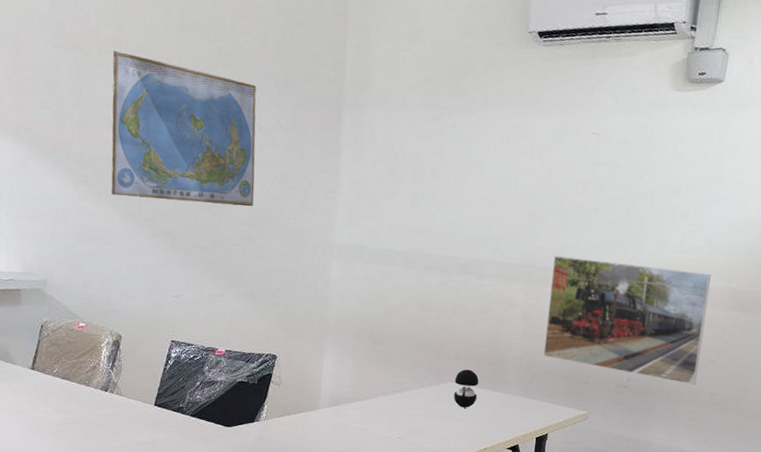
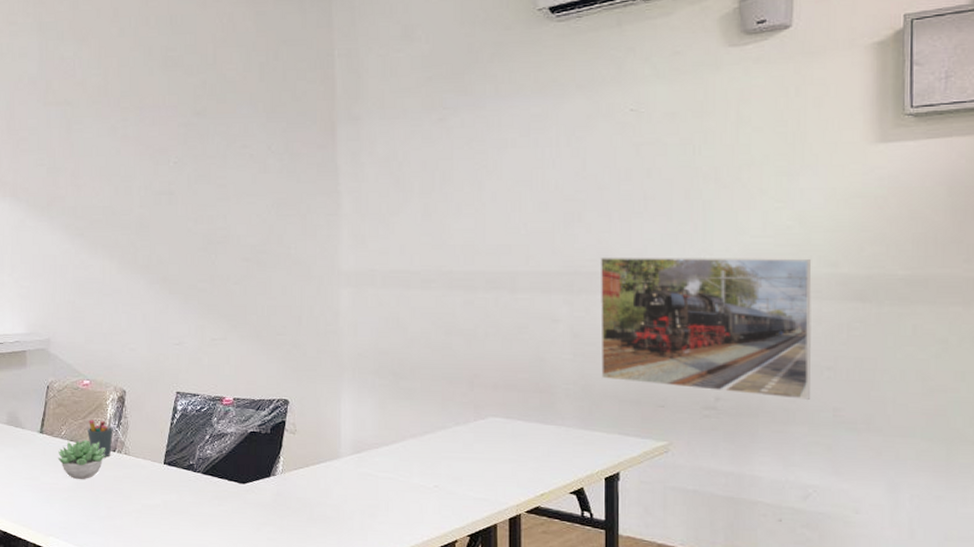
succulent plant: none [48,378,97,416] -> present [57,440,105,480]
pen holder: none [80,357,107,396] -> present [88,415,113,457]
world map: present [111,50,256,207] -> none [100,99,250,245]
speaker: present [454,369,479,408] -> none [495,400,526,447]

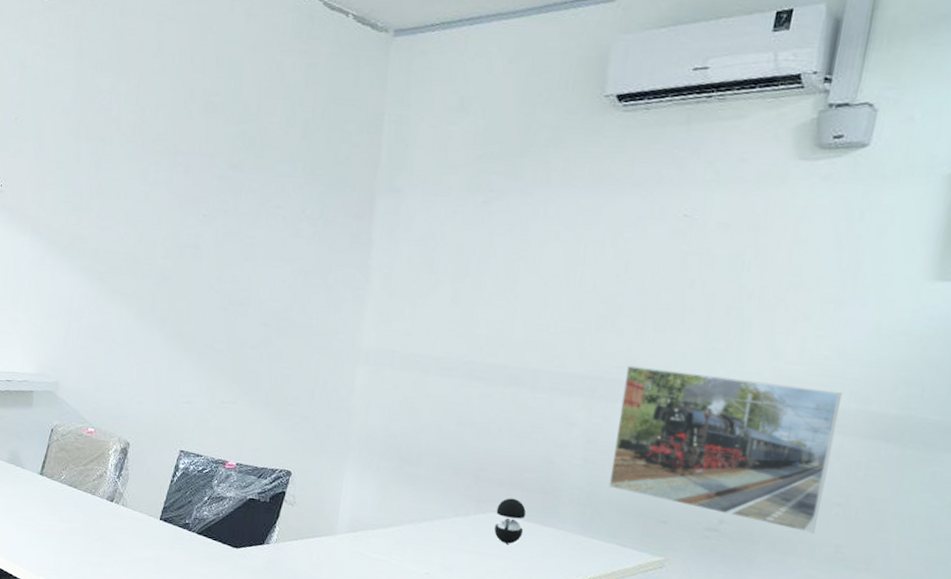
succulent plant: present [57,440,105,480] -> none [54,486,103,526]
pen holder: present [88,415,113,457] -> none [87,465,114,506]
speaker: none [495,400,526,447] -> present [494,498,527,544]

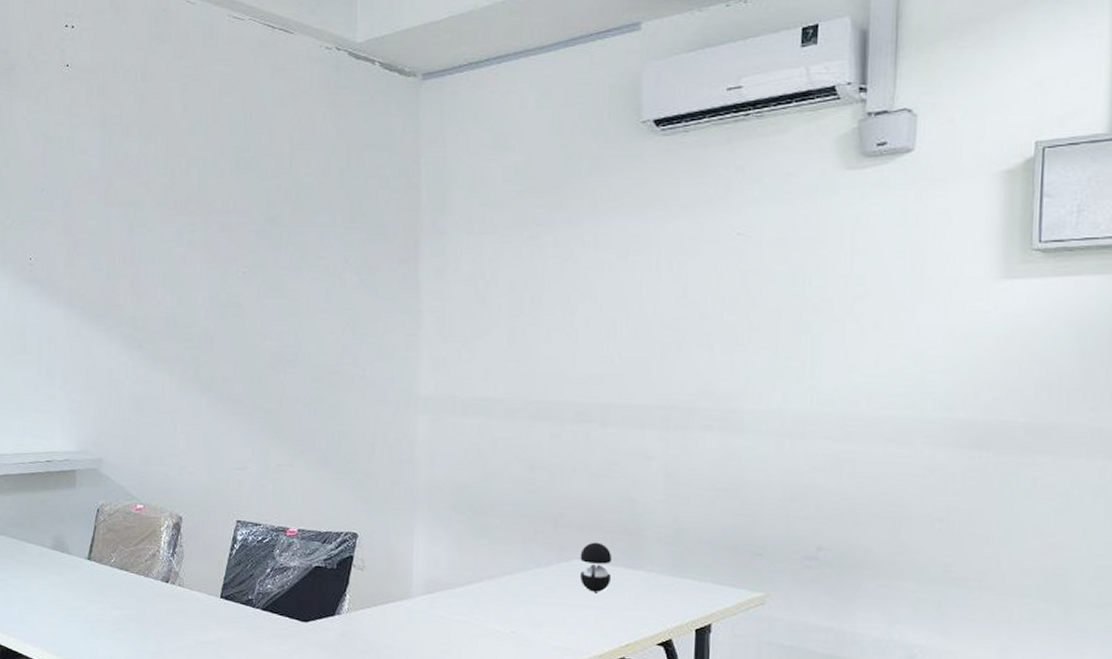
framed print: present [608,365,842,533] -> none [696,391,925,553]

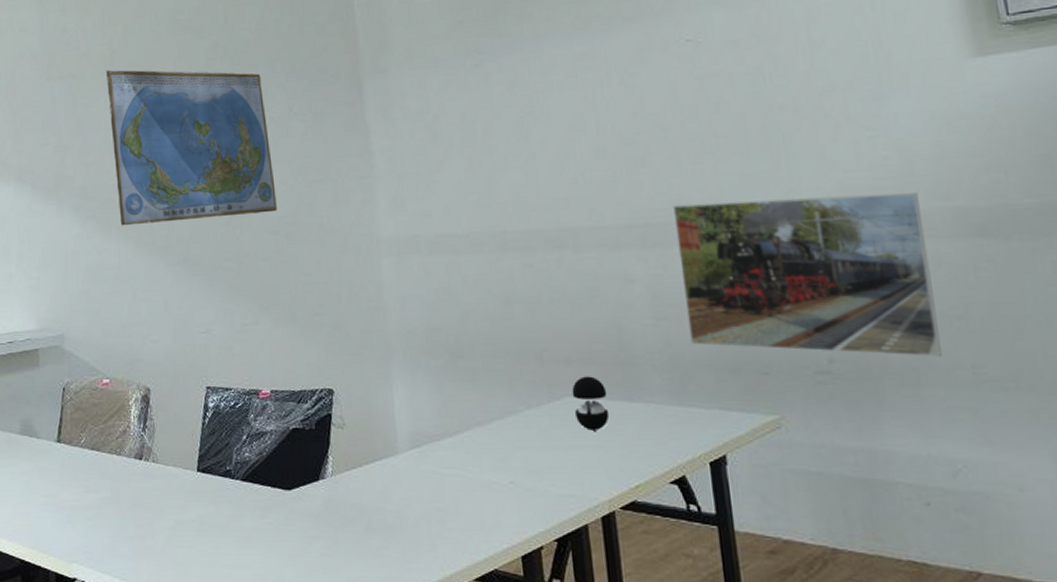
world map: none [165,201,323,360] -> present [106,69,277,226]
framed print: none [696,391,925,553] -> present [672,193,942,357]

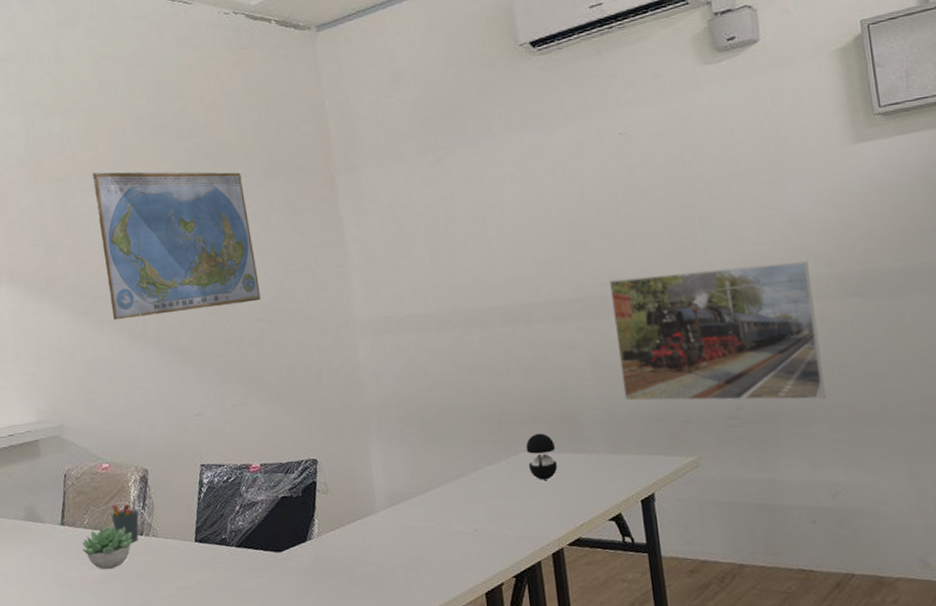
succulent plant: none [77,447,131,495] -> present [82,526,133,570]
pen holder: none [110,418,139,467] -> present [111,497,139,543]

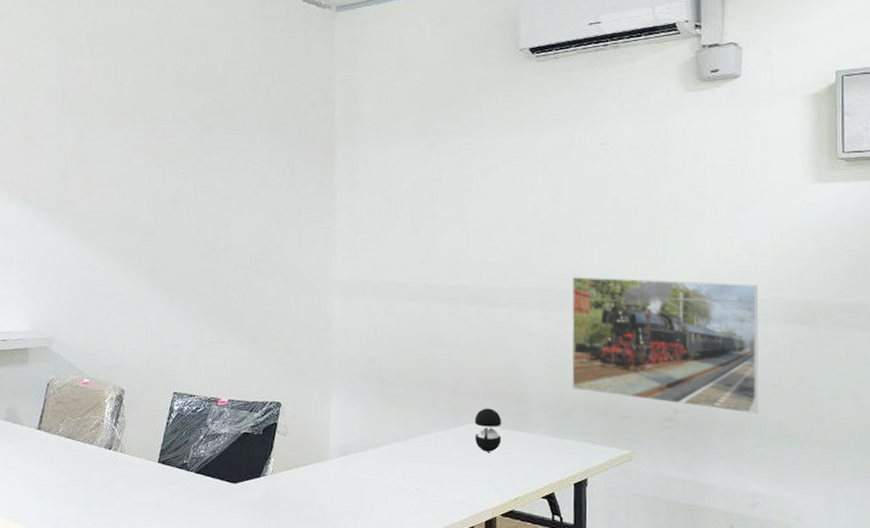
succulent plant: present [82,526,133,570] -> none [53,437,101,477]
world map: present [93,171,261,320] -> none [112,111,251,250]
pen holder: present [111,497,139,543] -> none [85,414,111,455]

